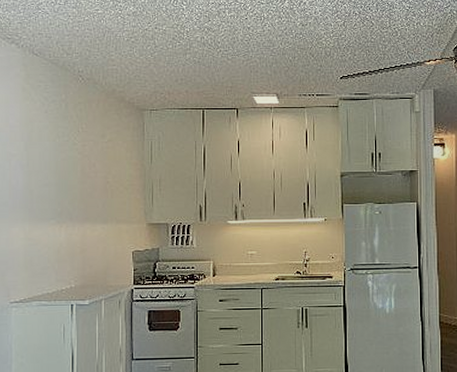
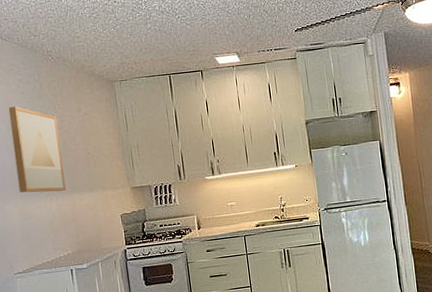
wall art: none [28,125,79,219] -> present [8,106,67,193]

